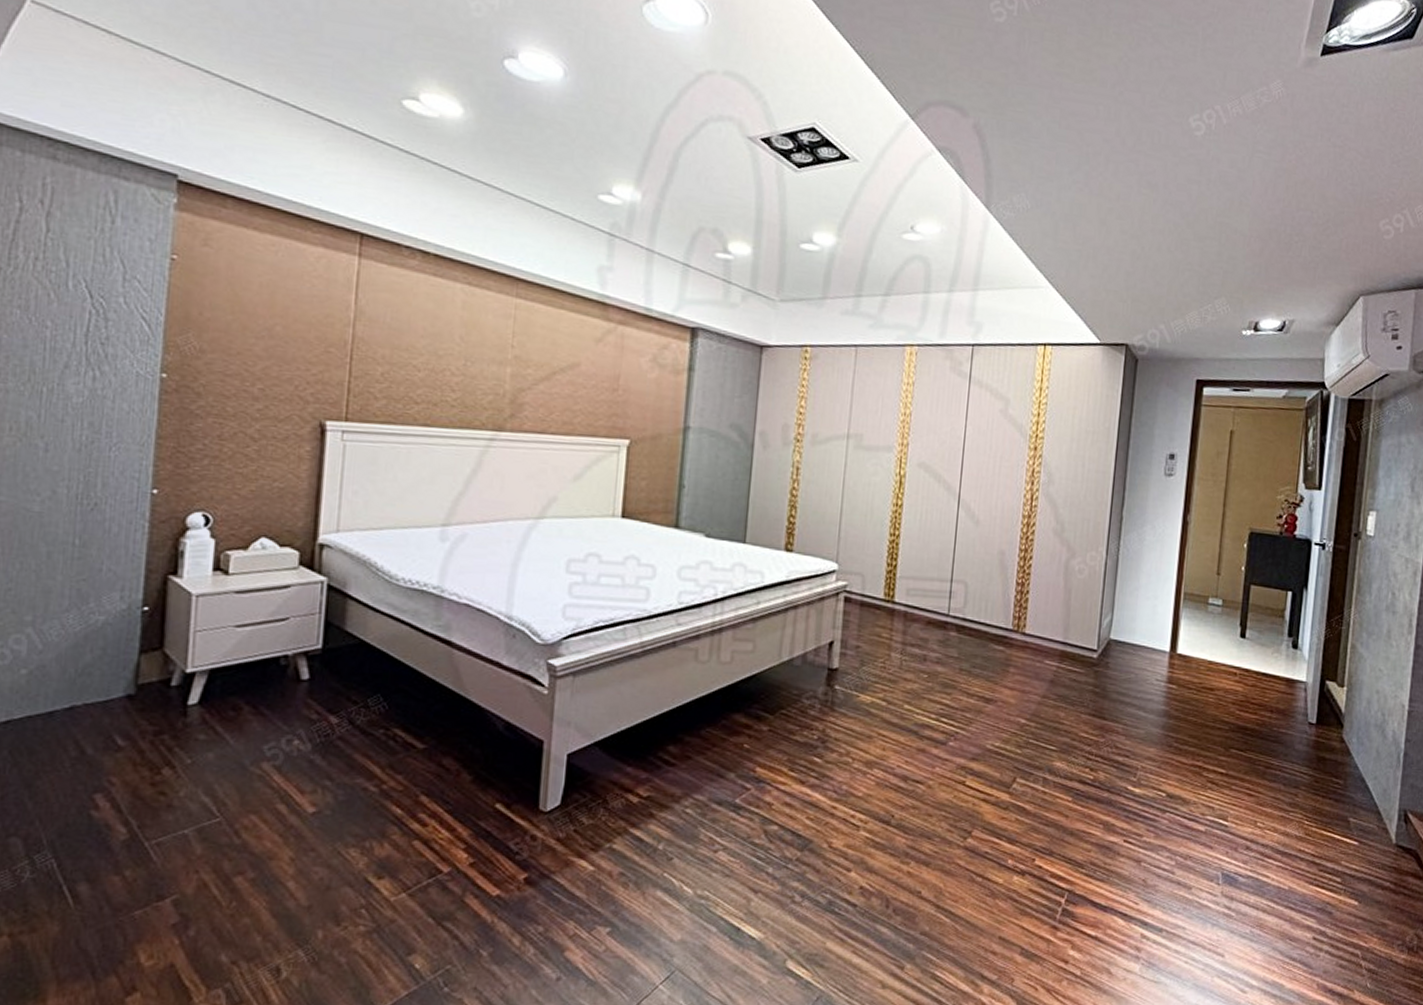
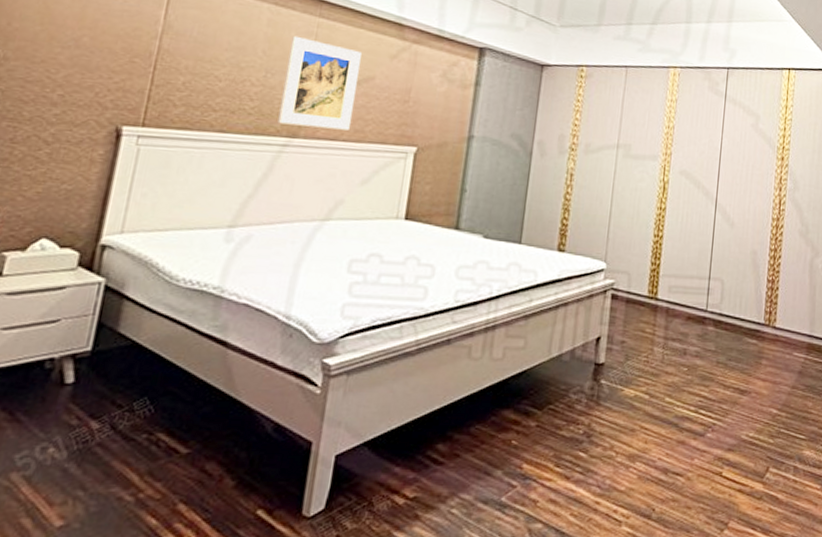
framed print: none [482,319,564,423] -> present [277,35,362,130]

